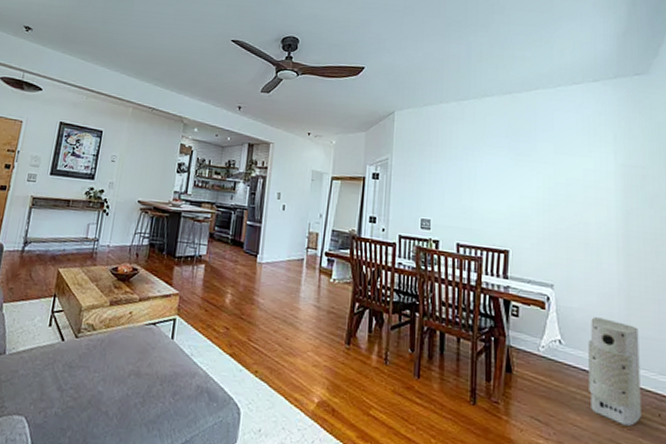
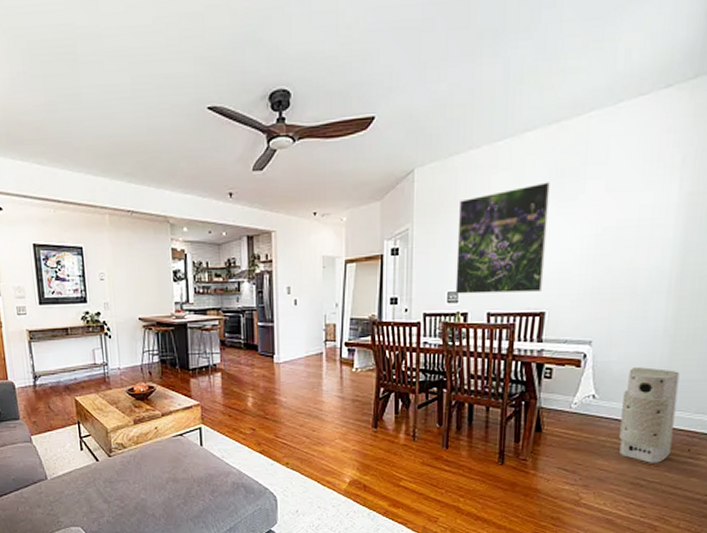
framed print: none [428,138,507,231] -> present [455,182,550,294]

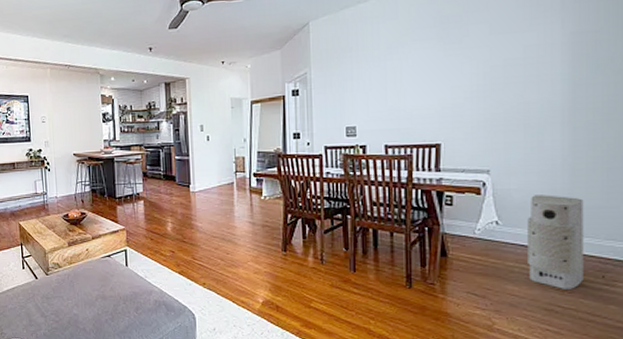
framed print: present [455,182,550,294] -> none [351,28,437,129]

